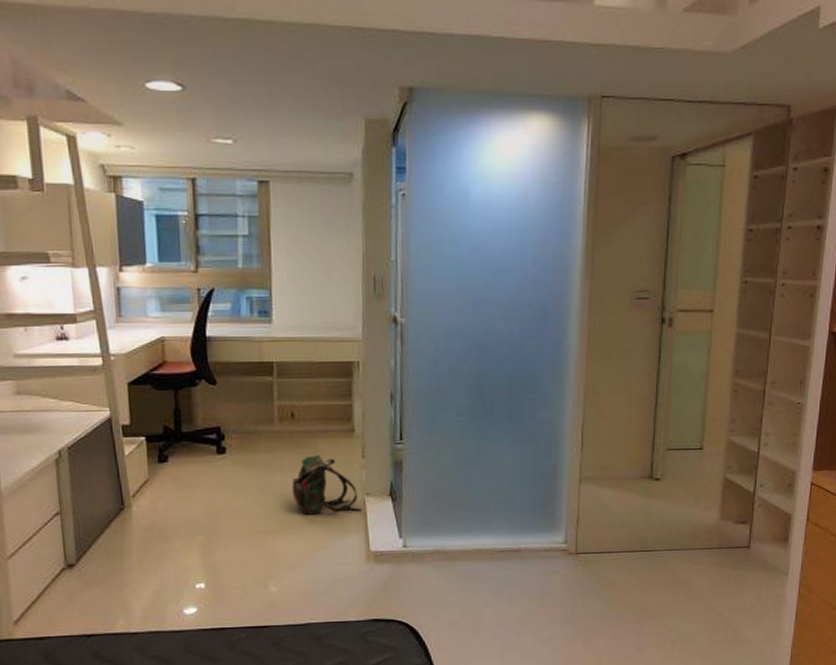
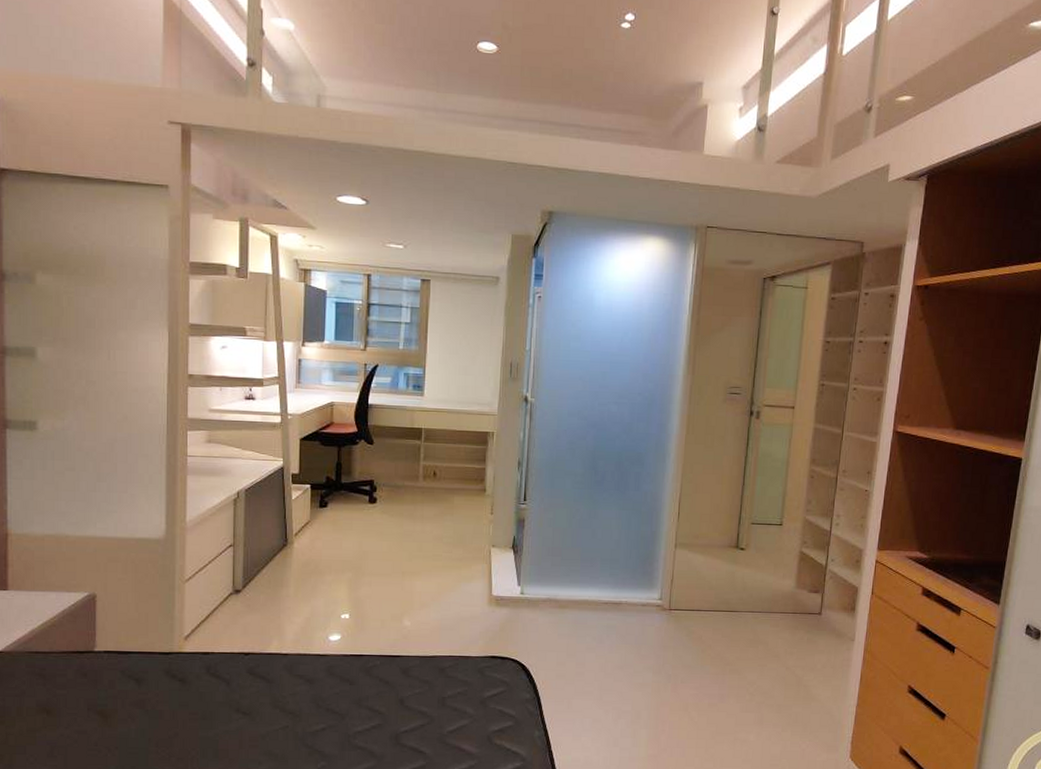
backpack: present [291,455,363,515] -> none [429,509,488,561]

